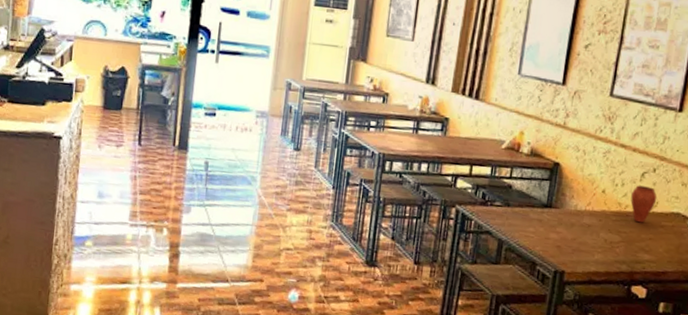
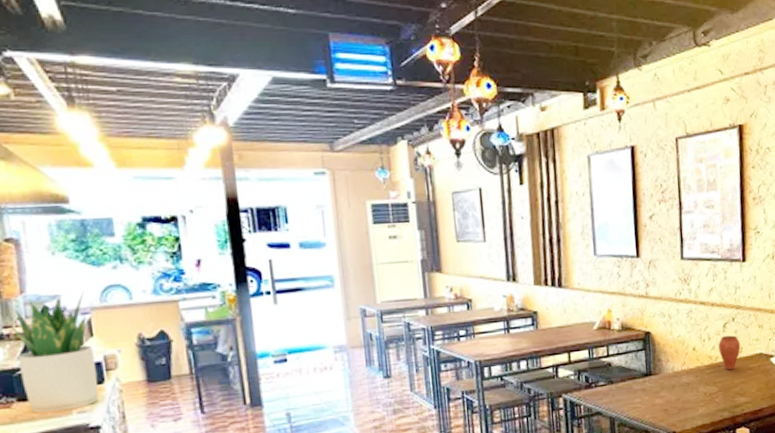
planter: none [14,22,72,119] -> present [10,293,99,414]

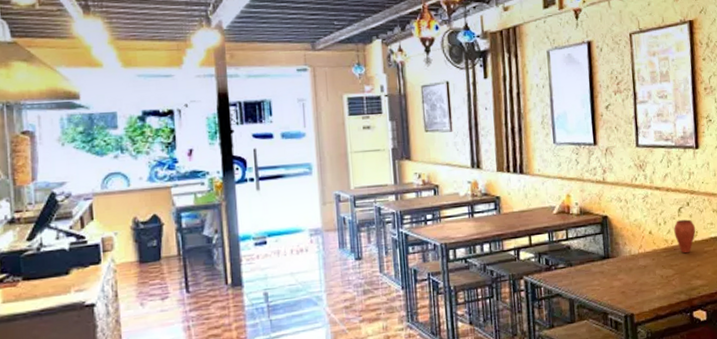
planter: present [10,293,99,414] -> none [21,180,95,292]

